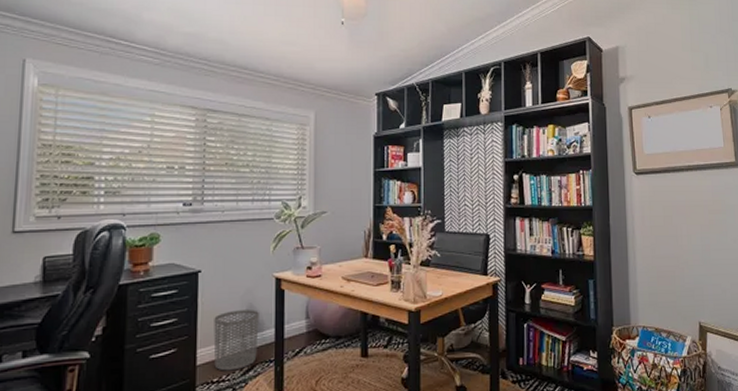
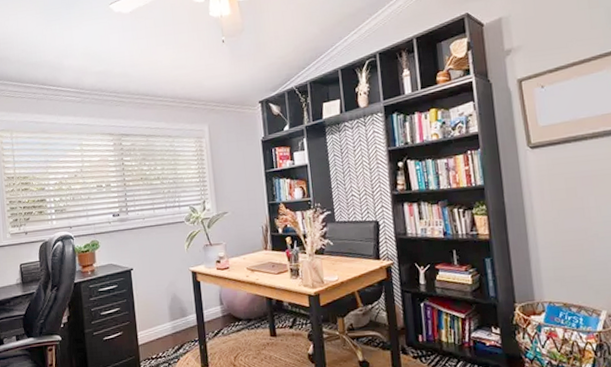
waste bin: present [213,310,259,371] -> none [147,299,184,349]

